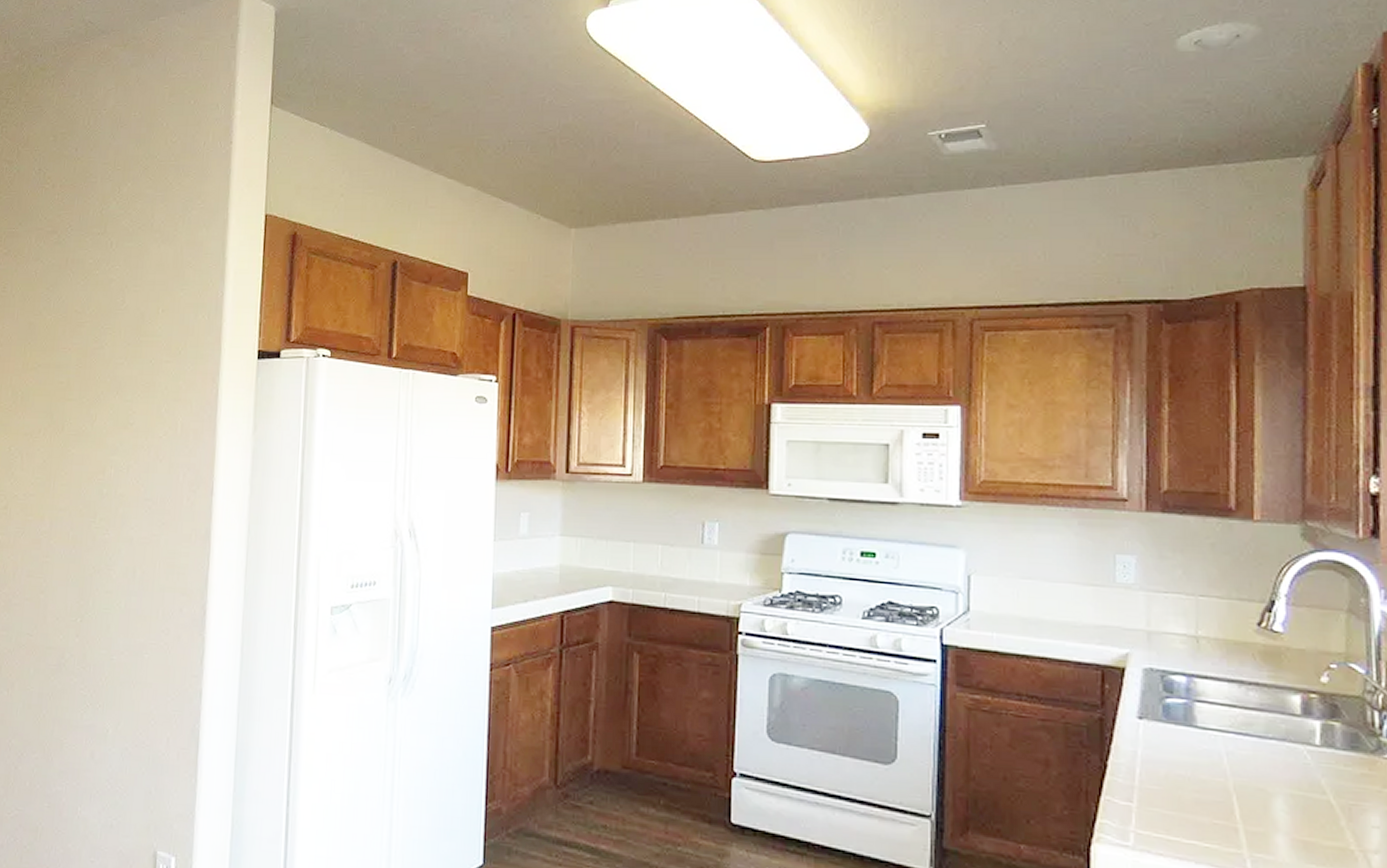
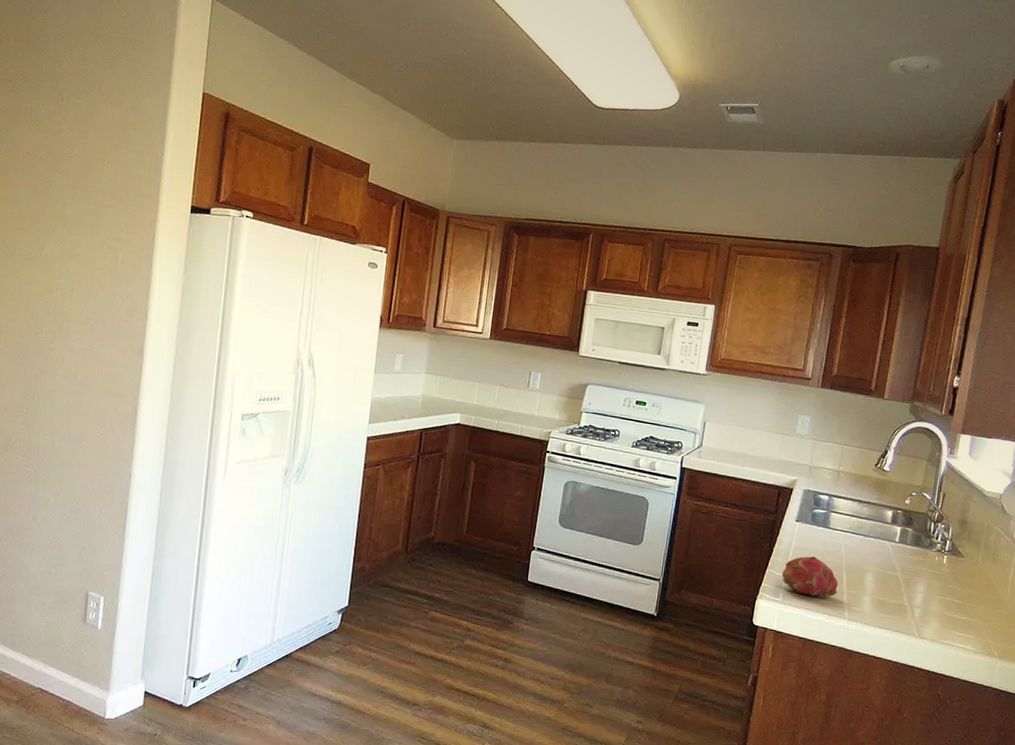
fruit: none [1128,773,1227,839] -> present [782,556,839,598]

